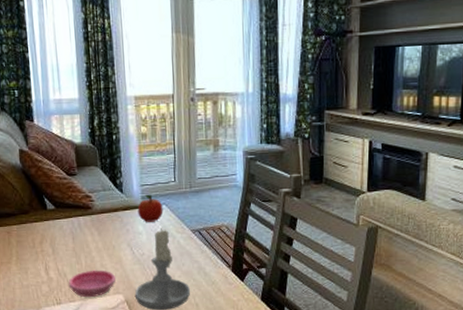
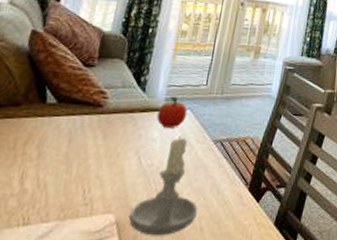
saucer: present [68,270,116,298] -> none [45,181,111,217]

